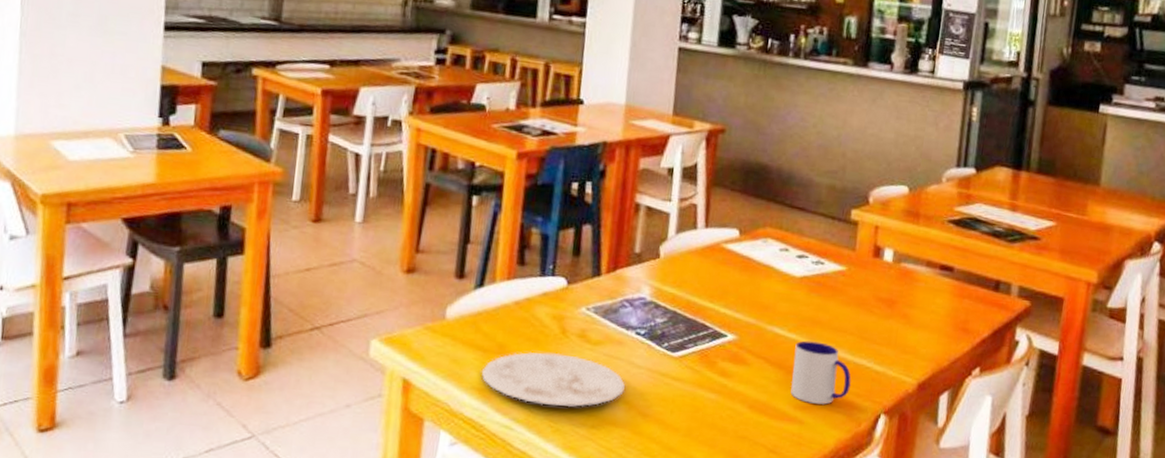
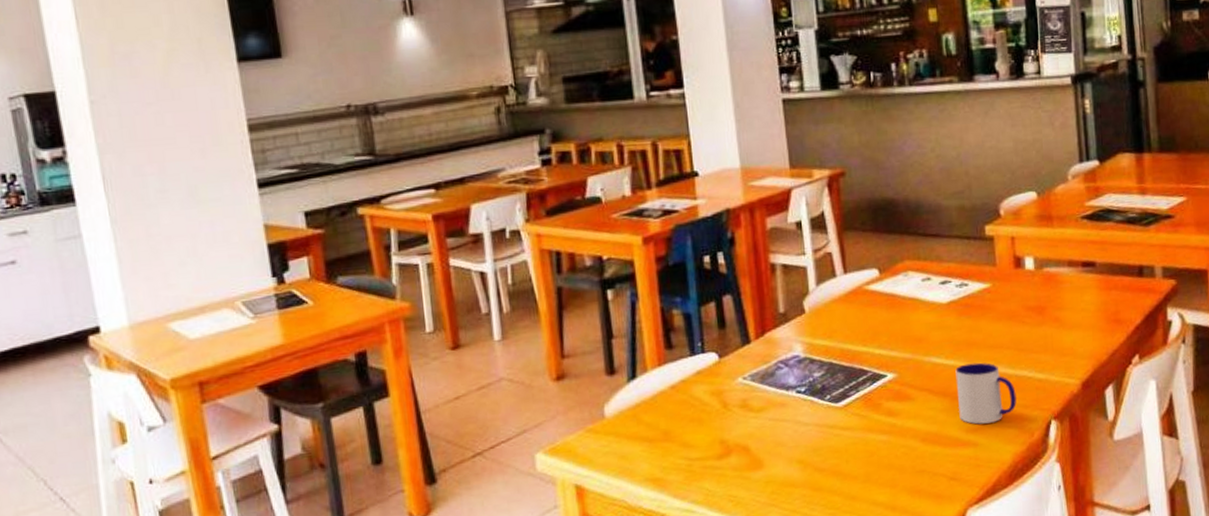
plate: present [481,352,626,407] -> none [651,427,797,483]

